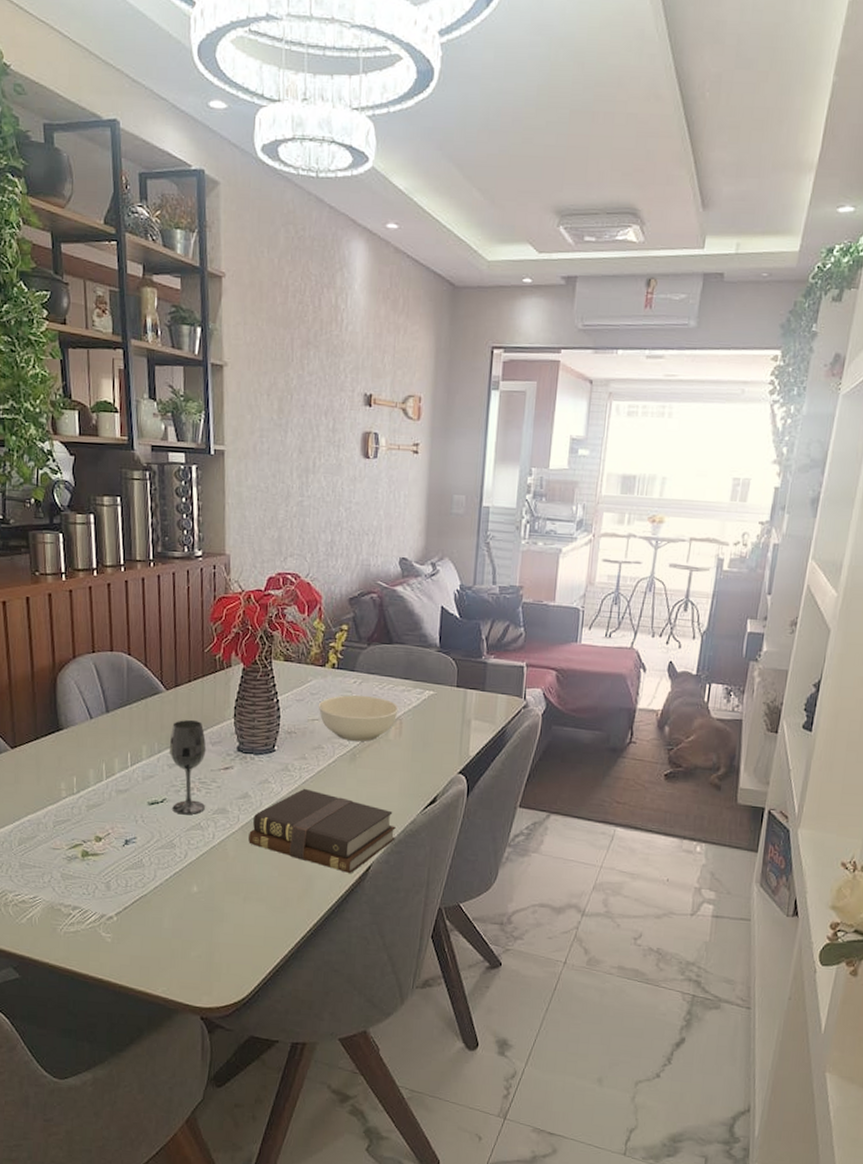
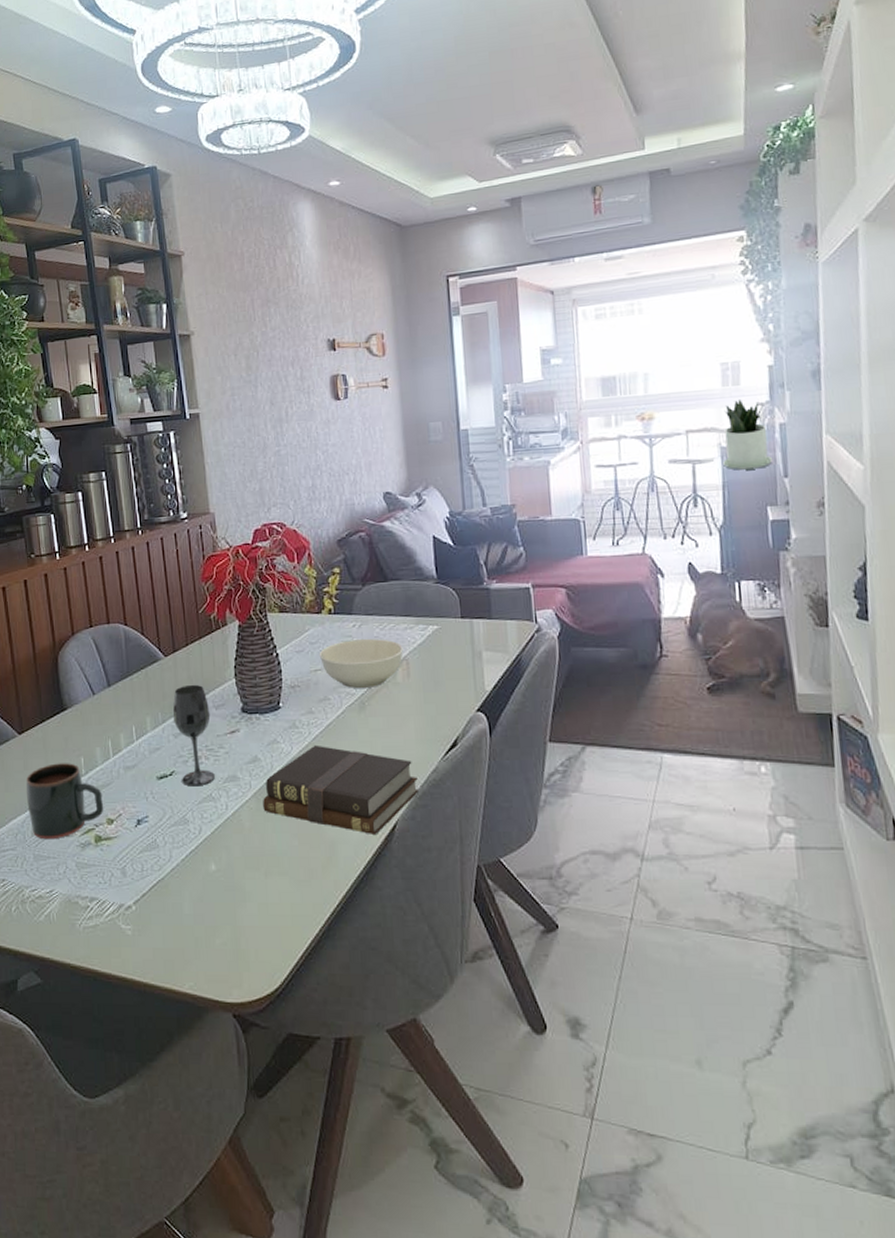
mug: none [15,780,93,851] -> present [25,763,104,840]
planter: none [717,515,763,583] -> present [723,399,773,470]

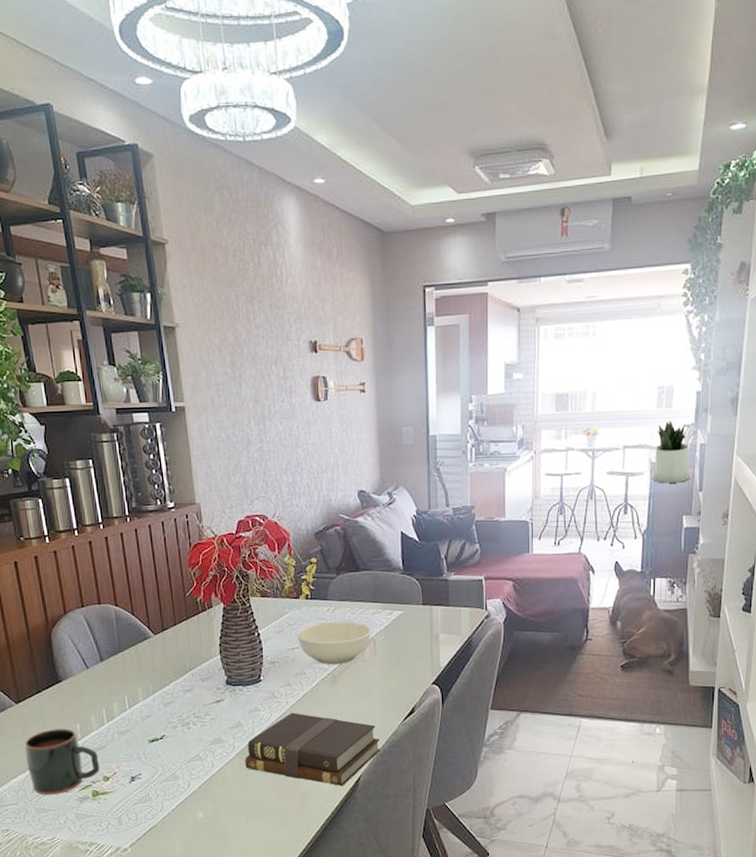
wine glass: present [173,684,215,787] -> none [163,659,202,748]

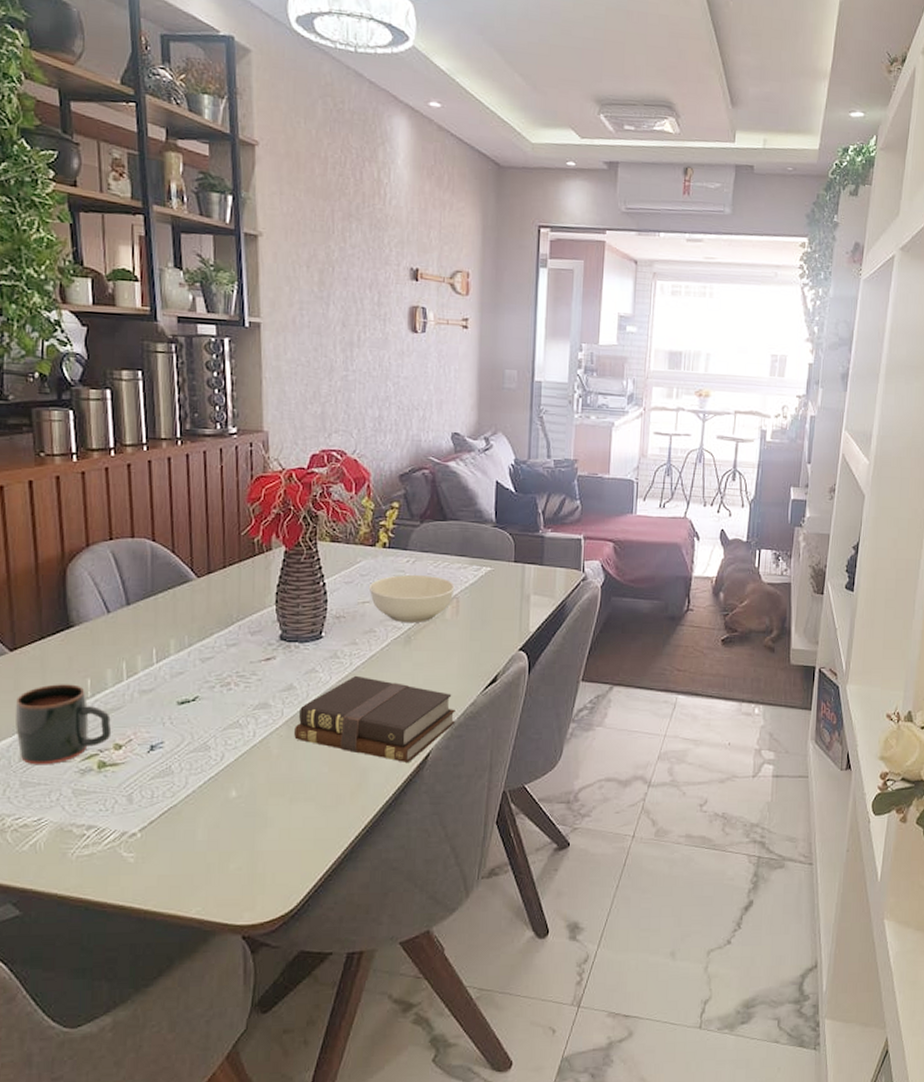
planter: present [651,420,692,483] -> none [761,389,801,453]

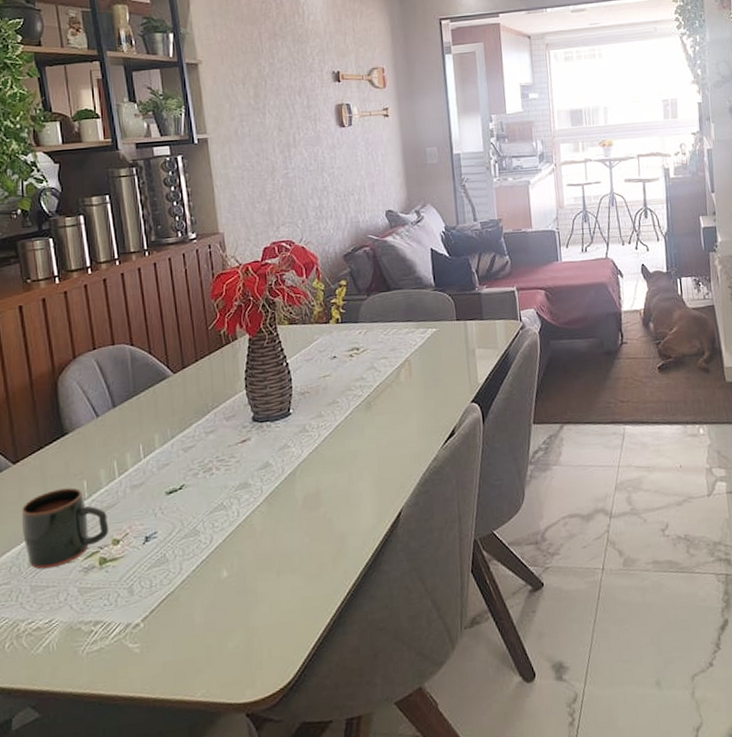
bible: present [294,675,455,762] -> none [274,445,421,524]
bowl: present [368,574,455,624] -> none [327,343,406,391]

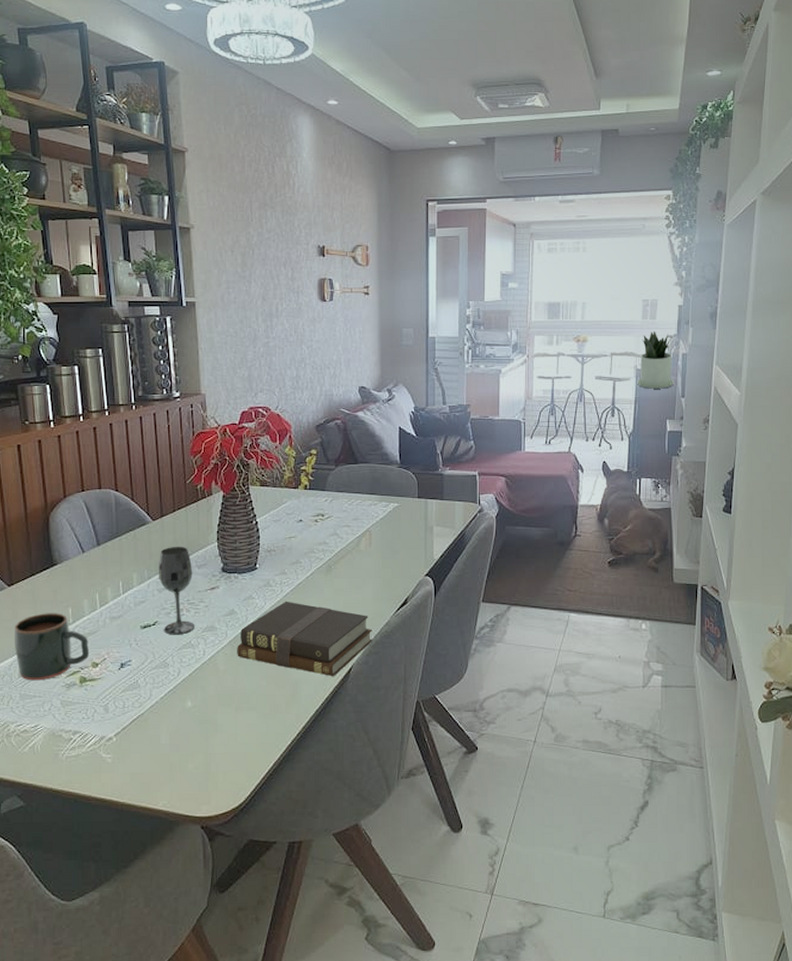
wine glass: none [182,398,226,498] -> present [159,546,194,635]
bible: none [274,445,421,524] -> present [237,601,372,676]
planter: none [666,129,703,187] -> present [637,330,675,389]

